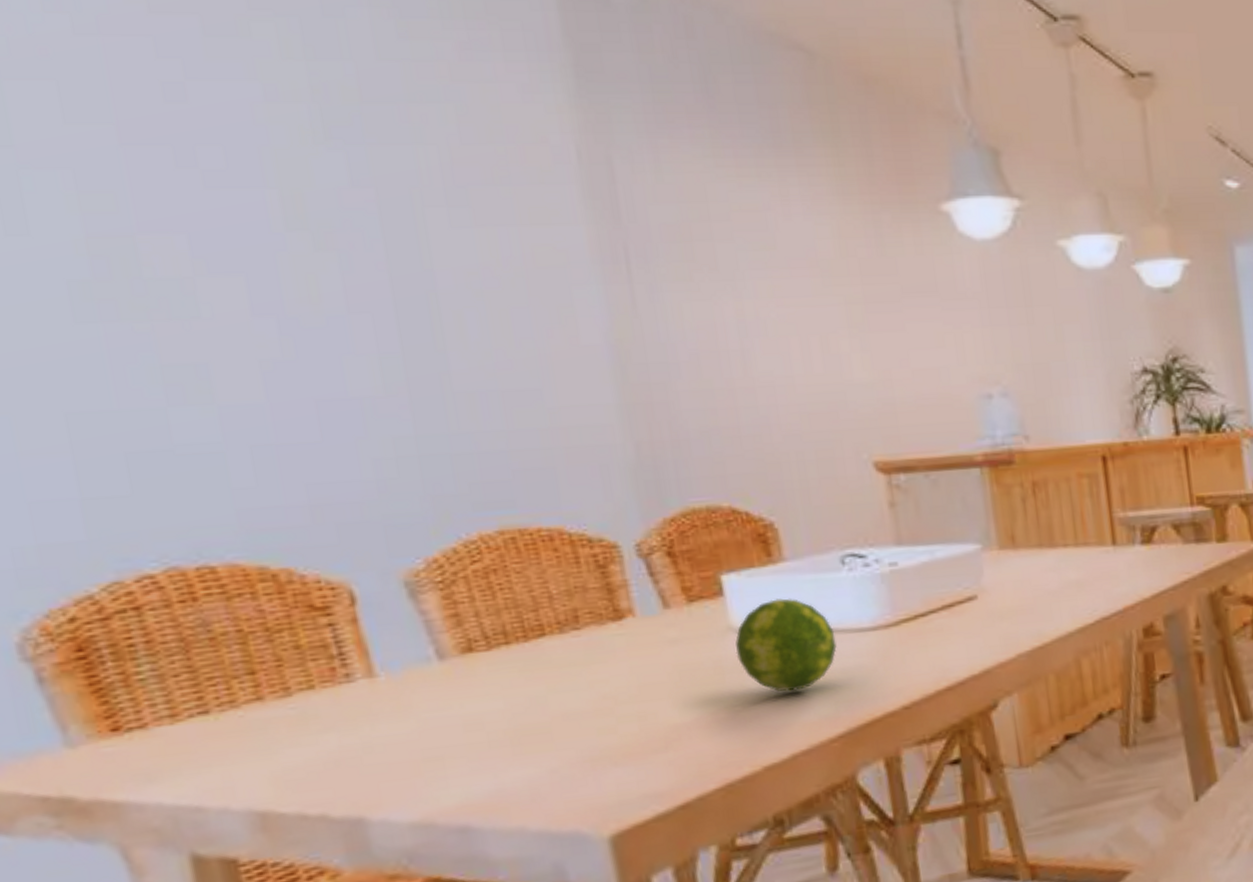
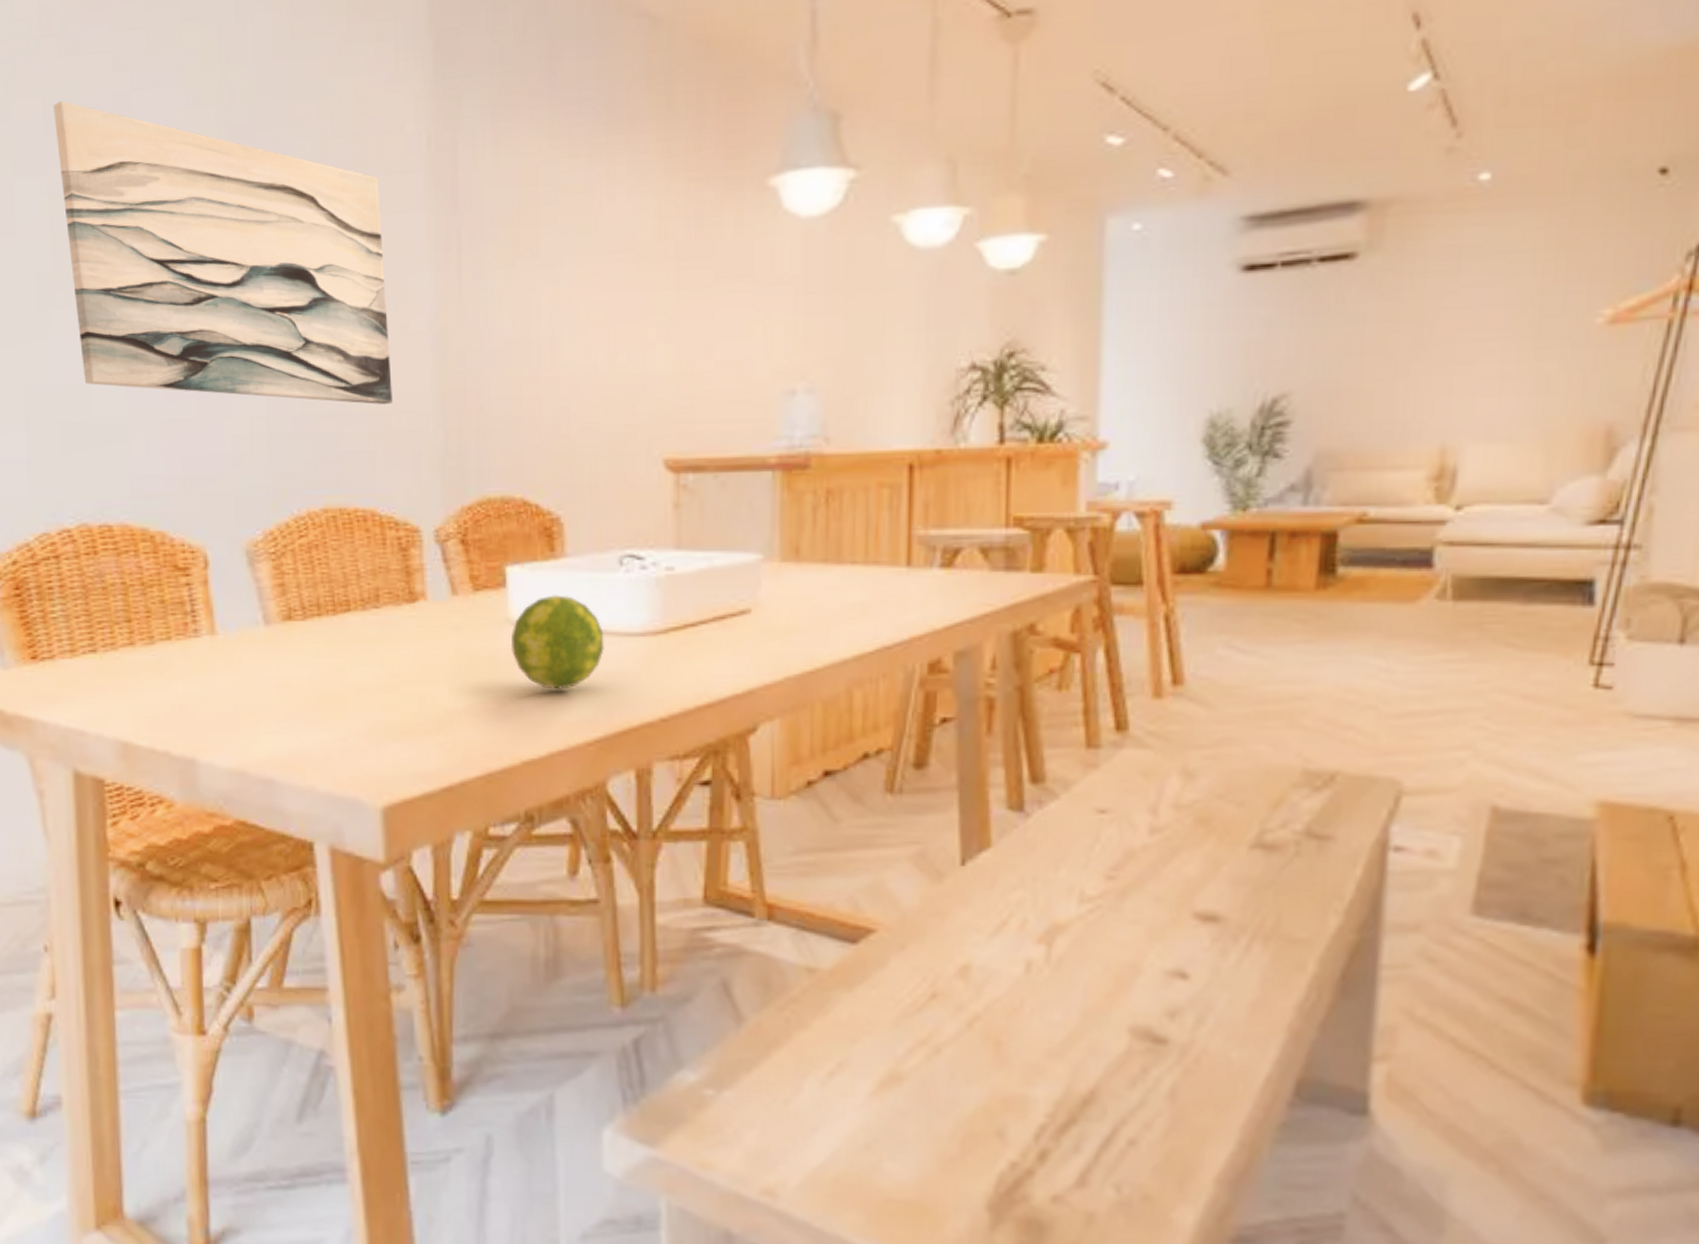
wall art: none [73,86,569,420] -> present [54,101,392,404]

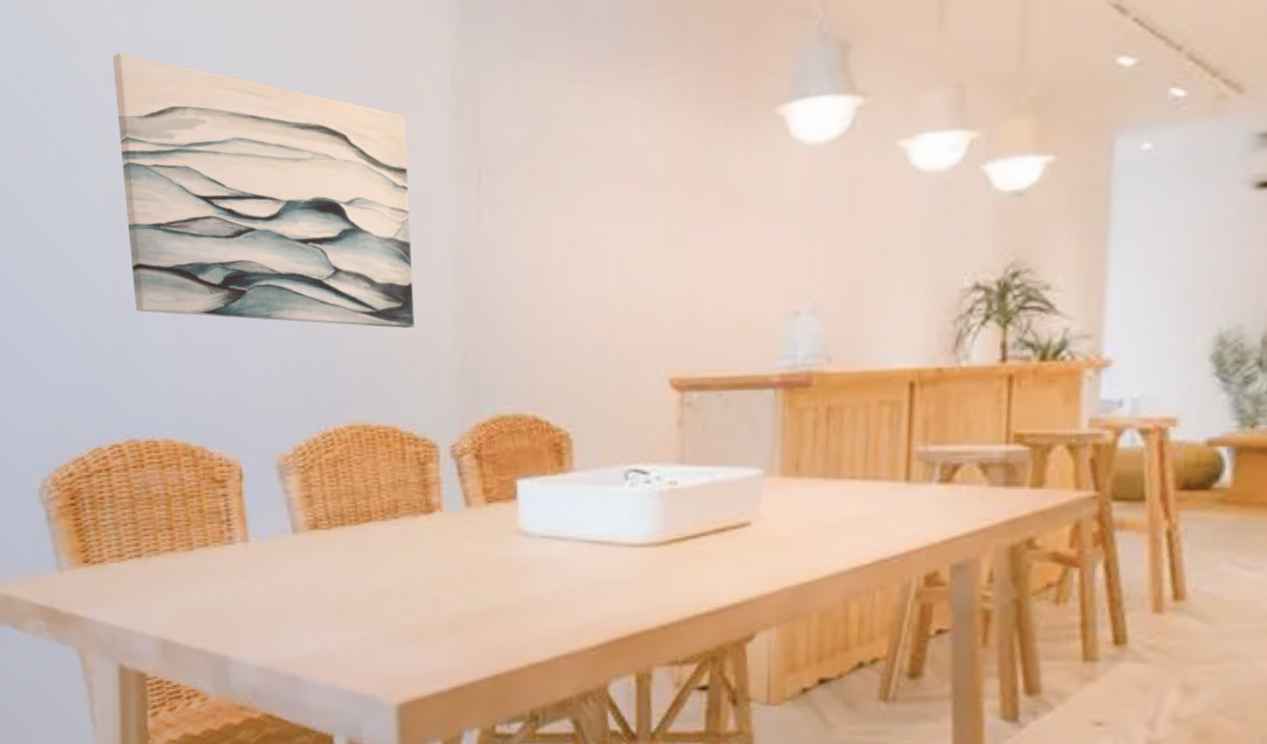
fruit: present [510,595,604,691] -> none [519,507,609,598]

